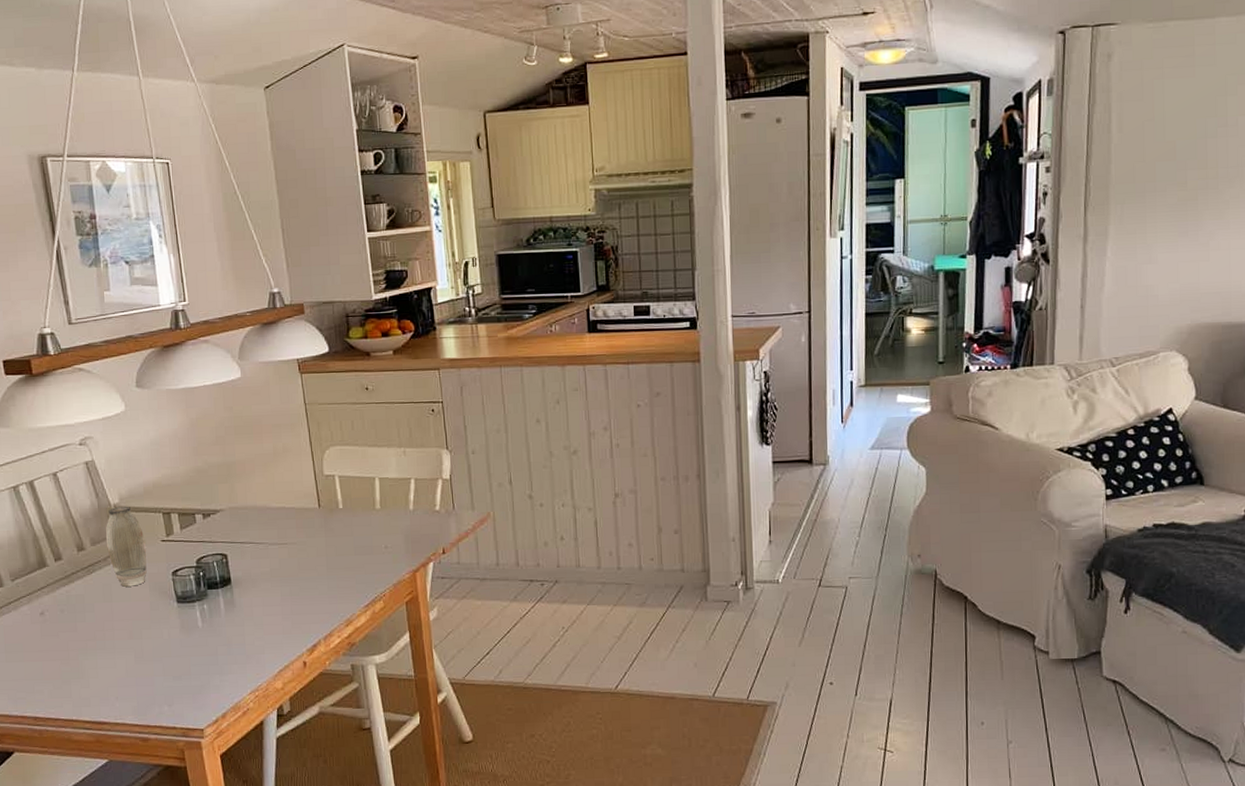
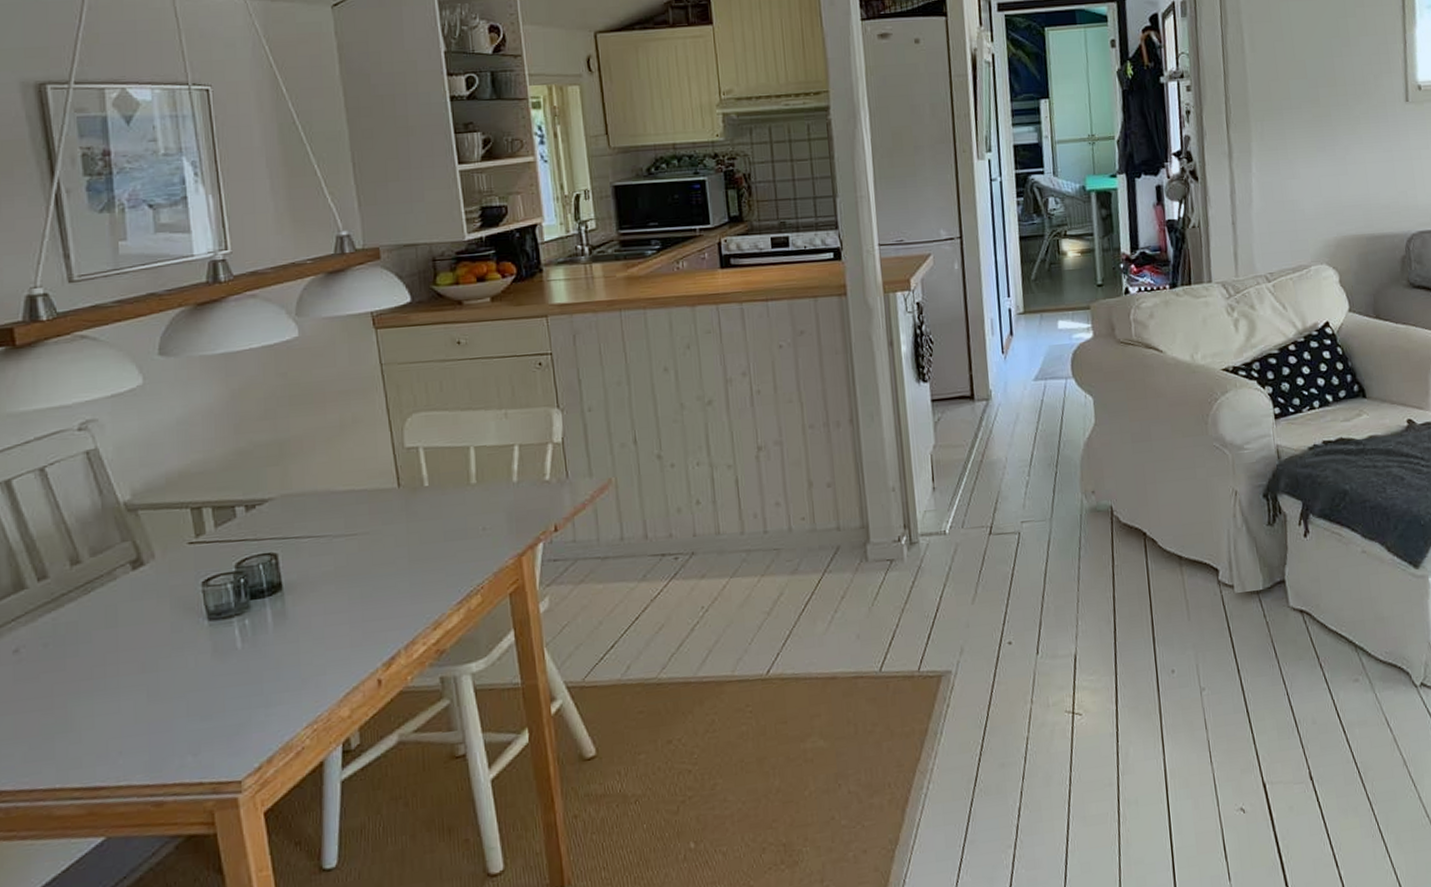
vase: present [105,506,147,587] -> none [110,502,167,606]

